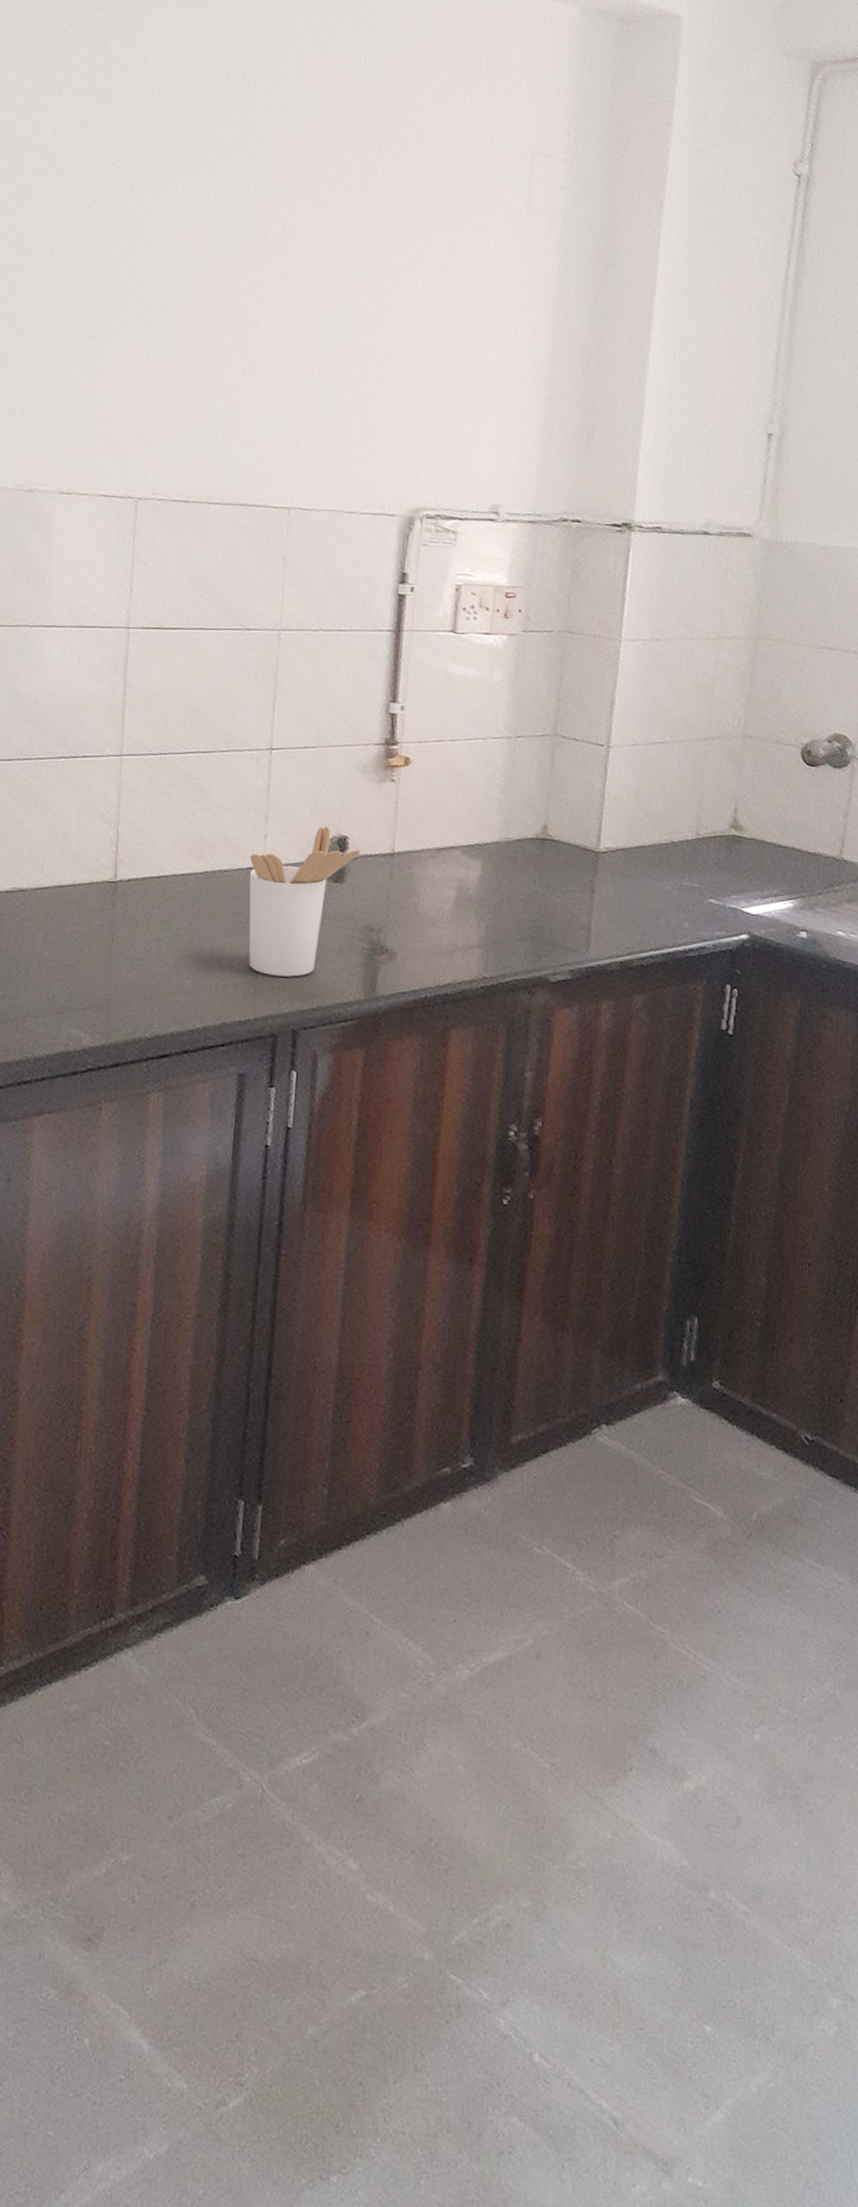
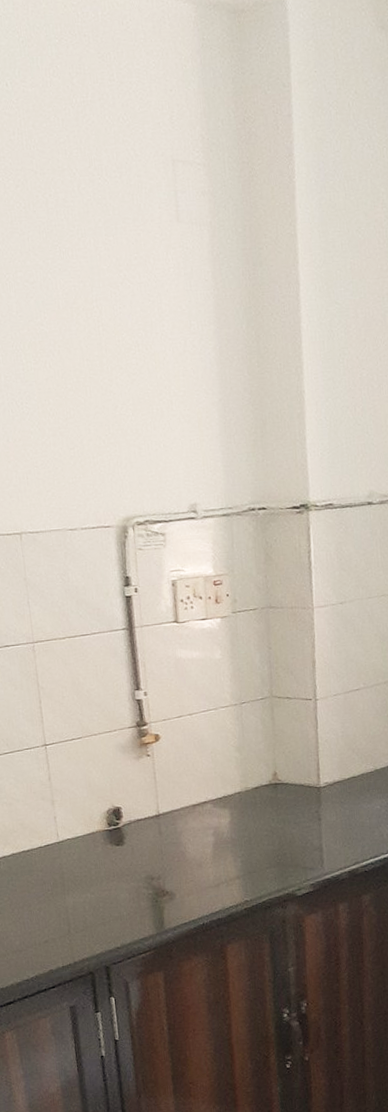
utensil holder: present [248,826,360,977] -> none [46,801,133,928]

